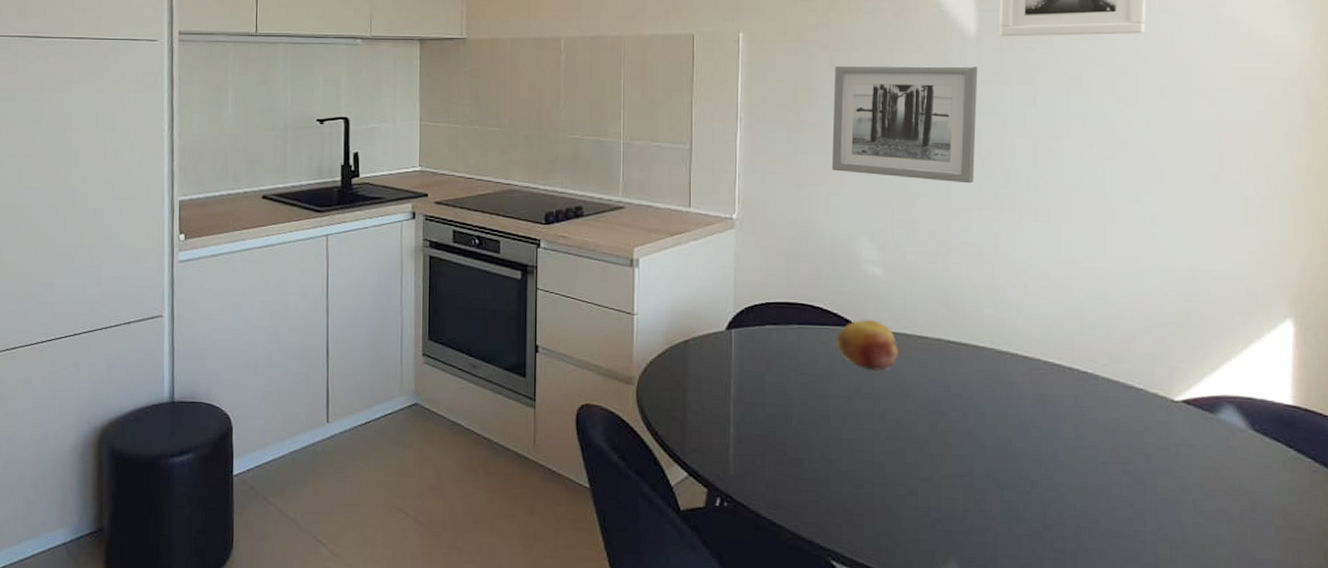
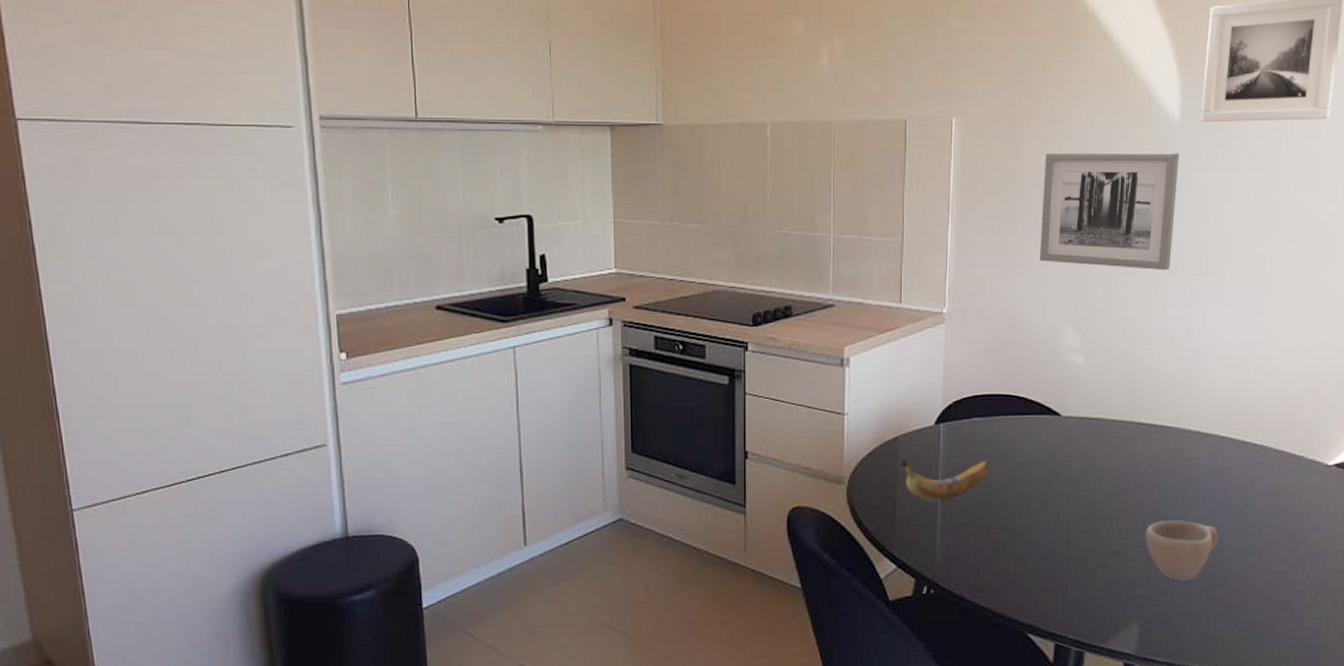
banana: none [690,363,786,409] -> present [900,459,991,501]
fruit: present [836,319,898,371] -> none [1038,406,1095,455]
cup: none [960,448,1047,518] -> present [1144,519,1219,581]

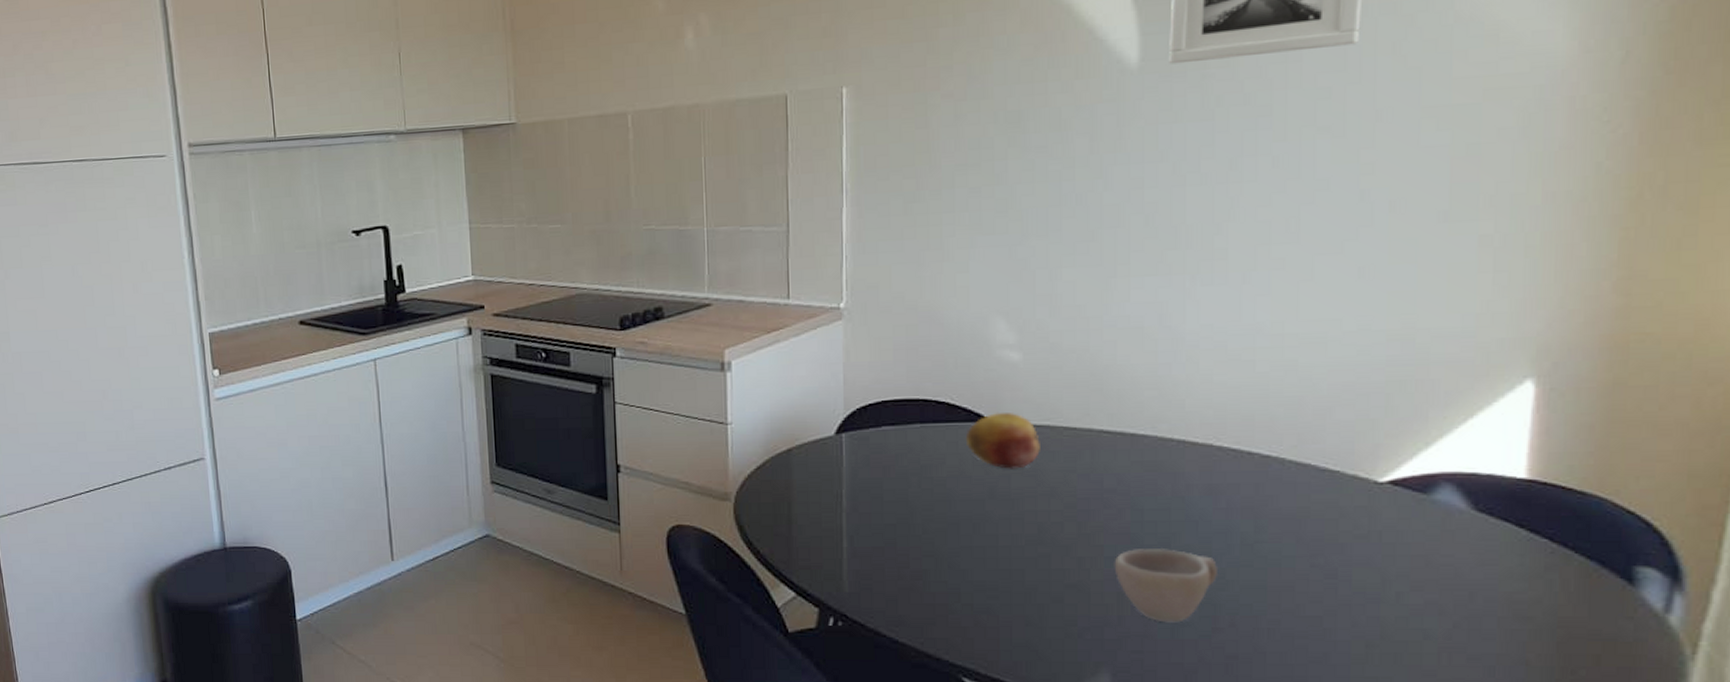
banana: present [900,459,991,501] -> none [795,473,907,521]
fruit: none [1038,406,1095,455] -> present [965,412,1040,469]
wall art: present [1040,152,1180,271] -> none [958,104,1141,247]

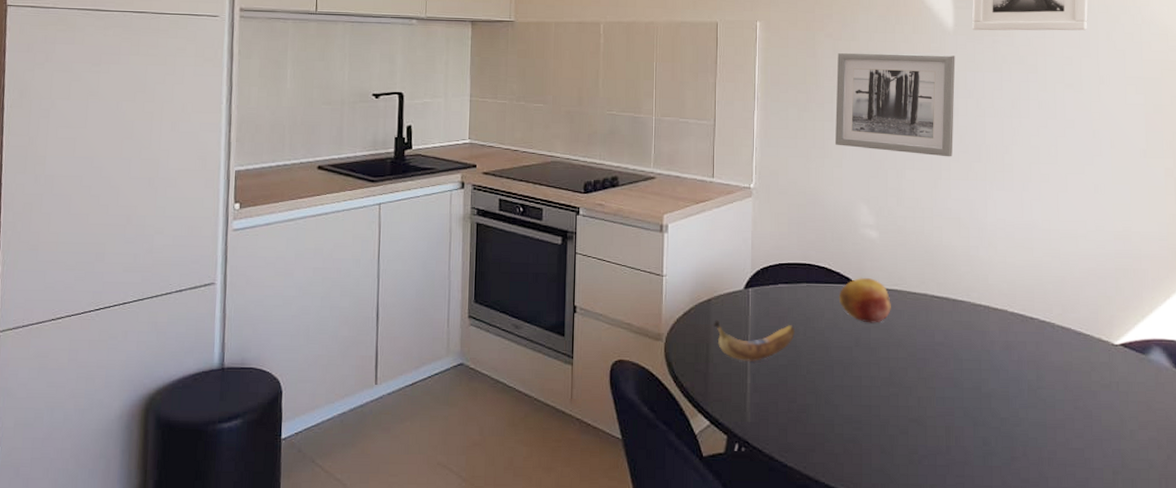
banana: none [795,473,907,521] -> present [712,320,796,361]
wall art: none [958,104,1141,247] -> present [835,52,956,157]
cup: present [1114,547,1219,623] -> none [943,390,1014,452]

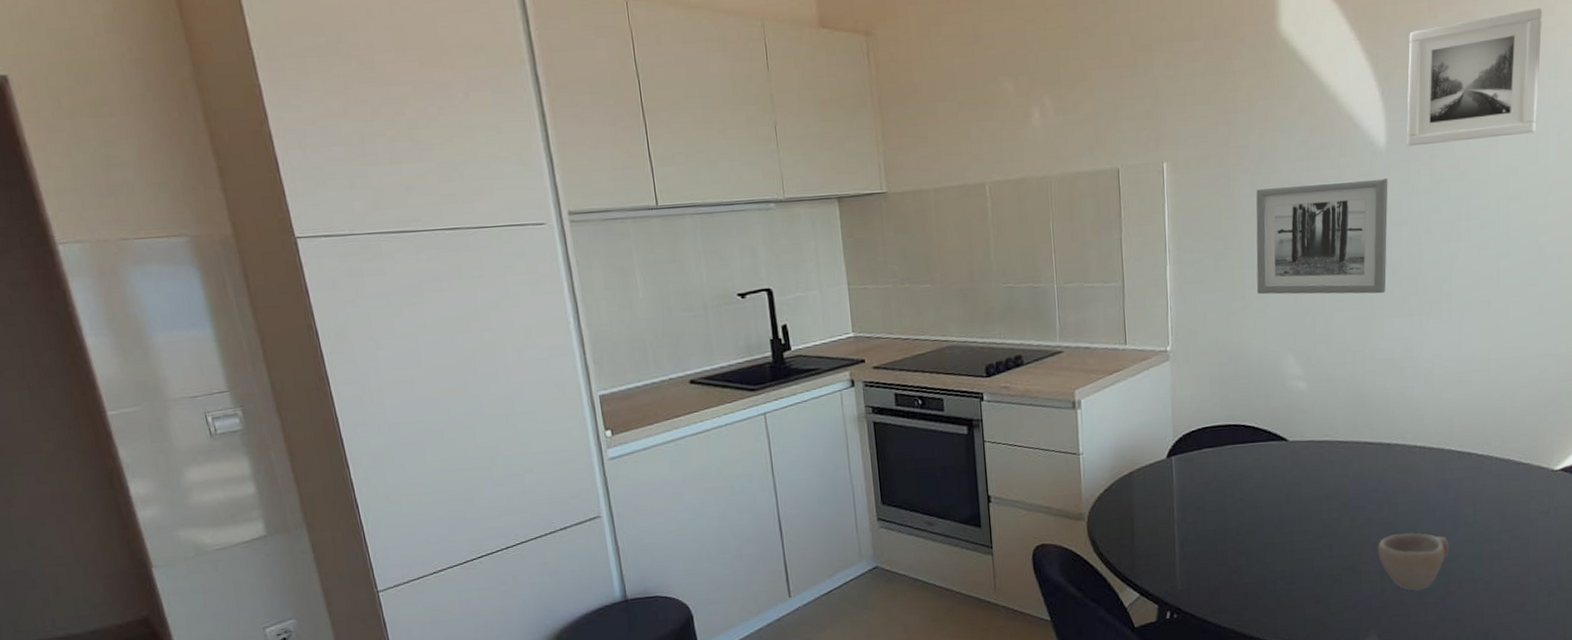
banana: present [712,320,796,361] -> none [1136,489,1223,531]
fruit: present [838,277,891,323] -> none [1266,432,1322,478]
cup: none [943,390,1014,452] -> present [1377,532,1450,591]

